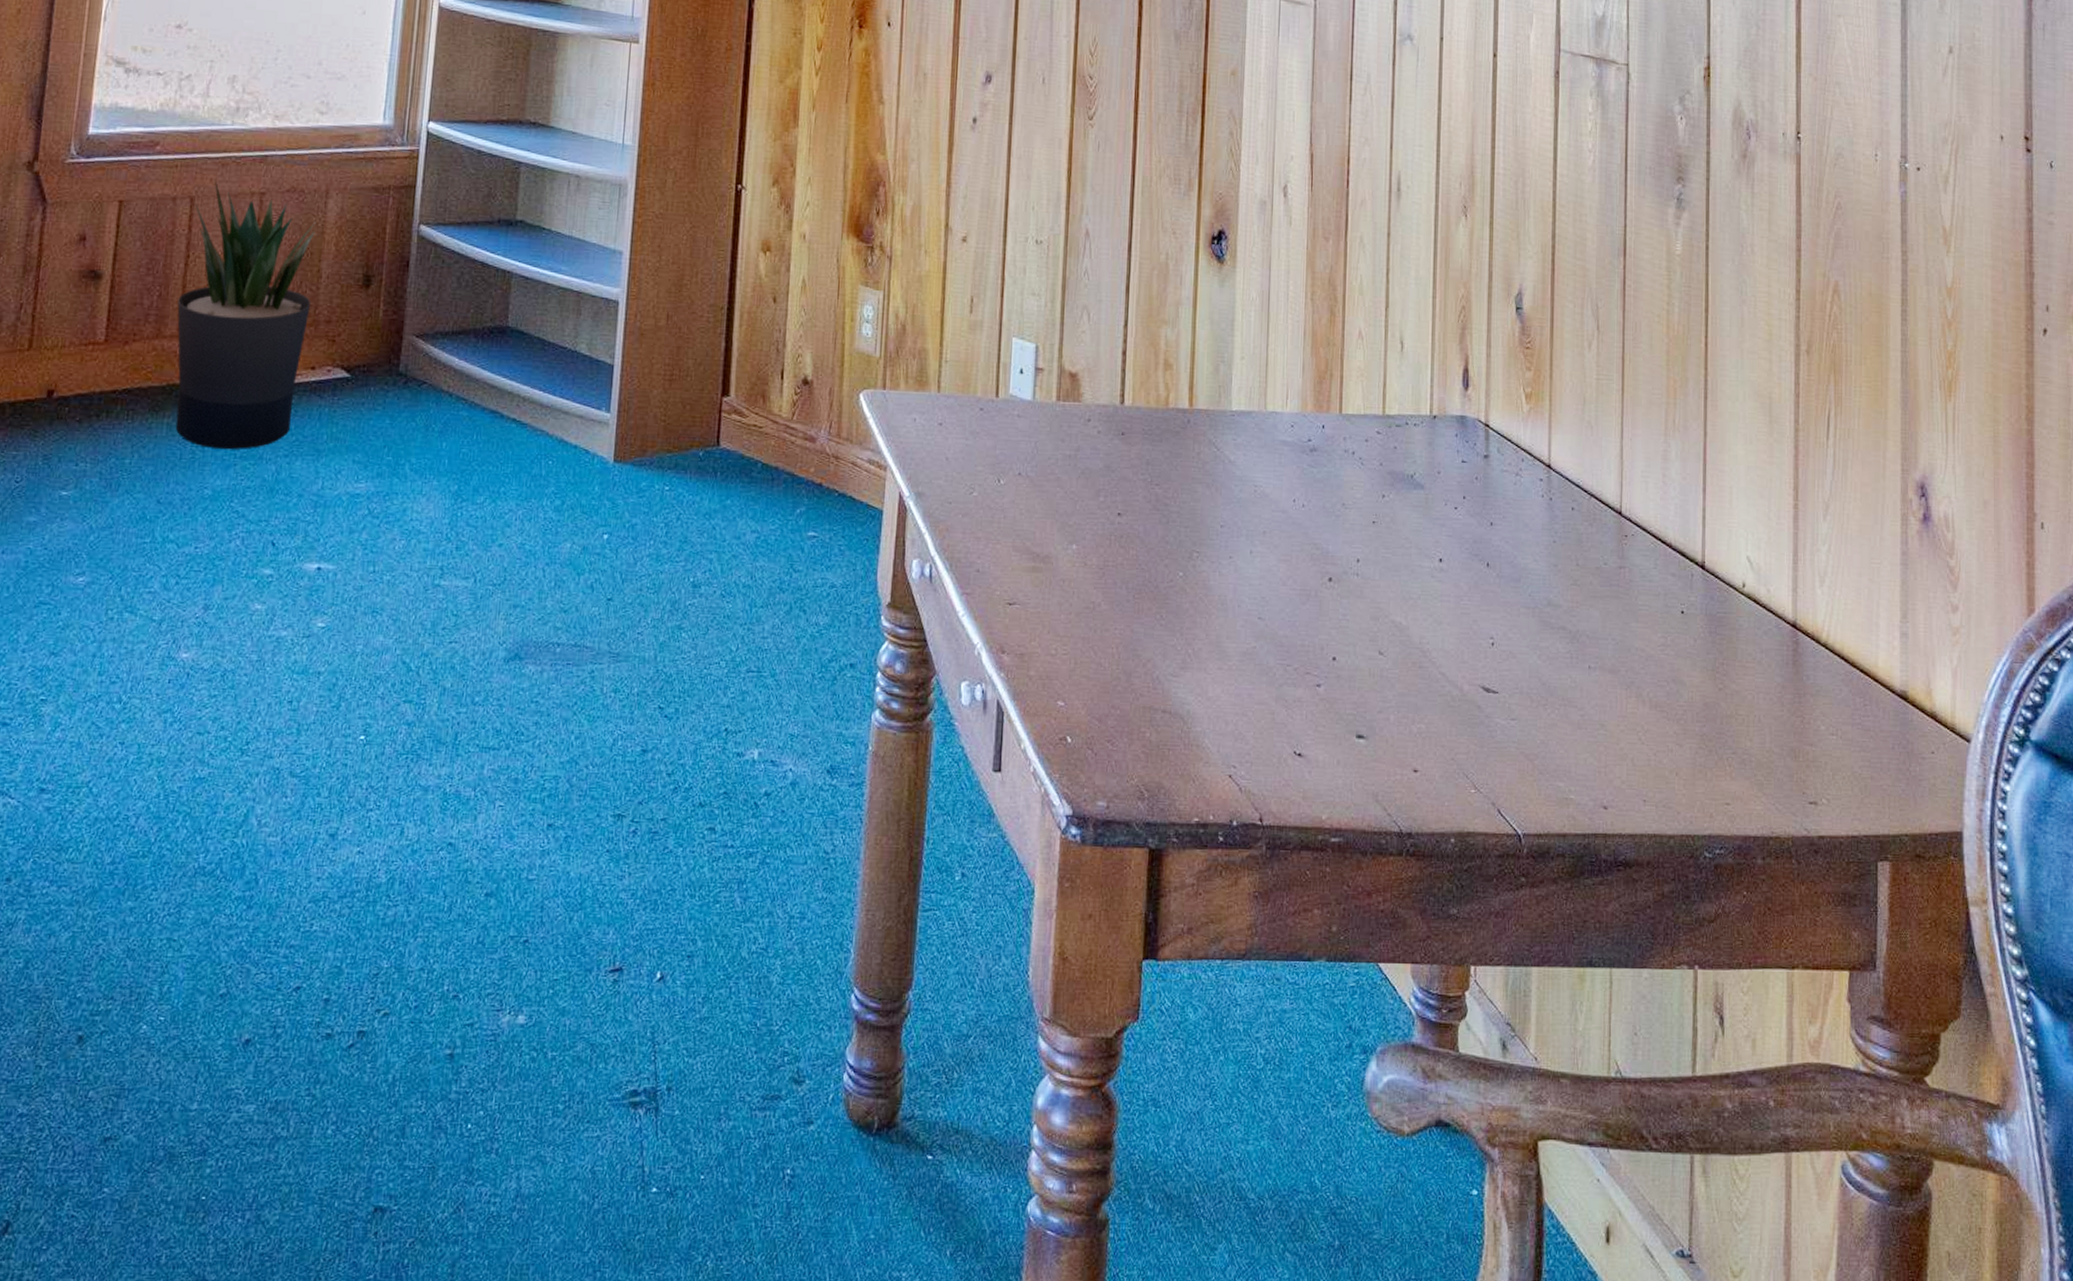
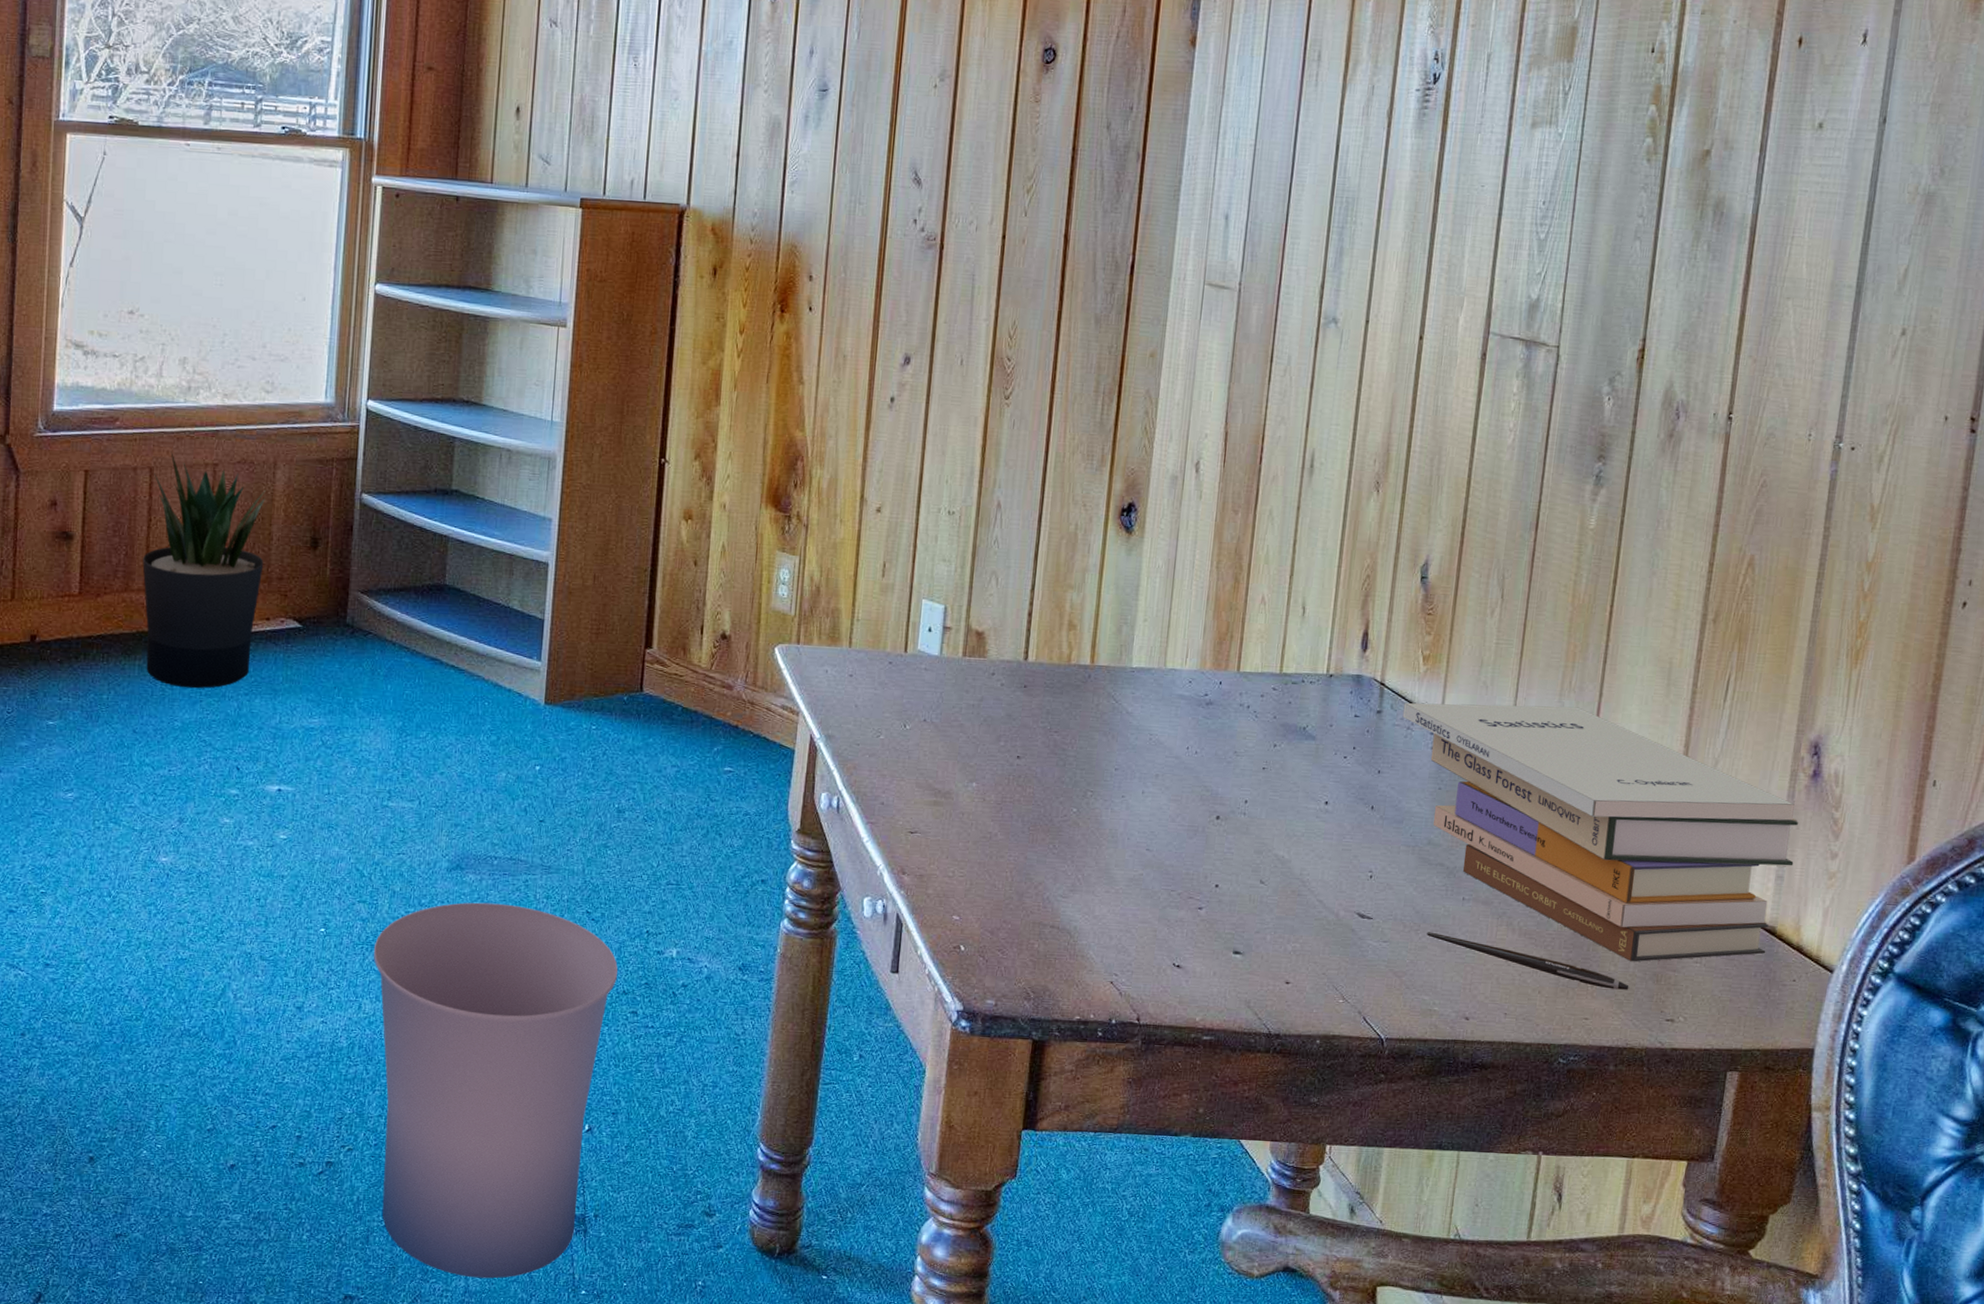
waste bin: none [419,699,693,1177] -> present [373,902,618,1279]
books: none [1510,445,1916,736] -> present [1402,703,1798,962]
pen: none [1555,707,1768,769] -> present [1427,932,1629,990]

